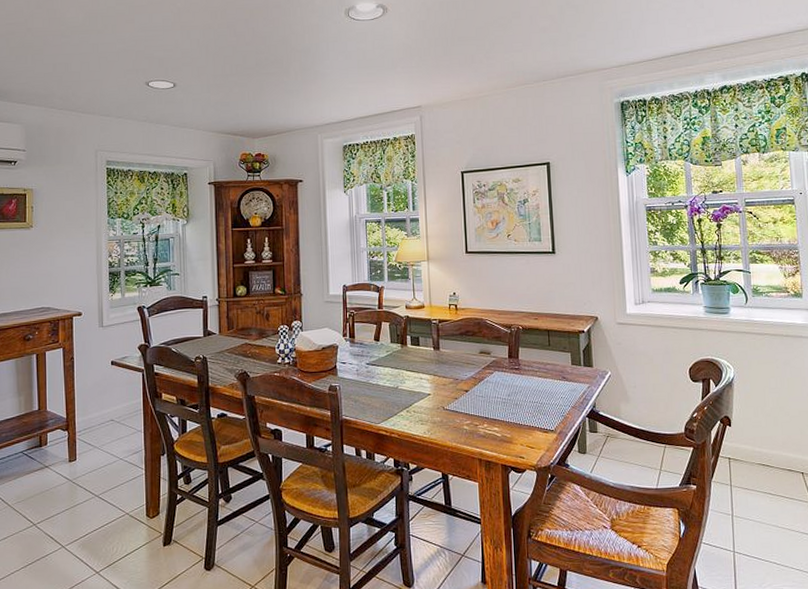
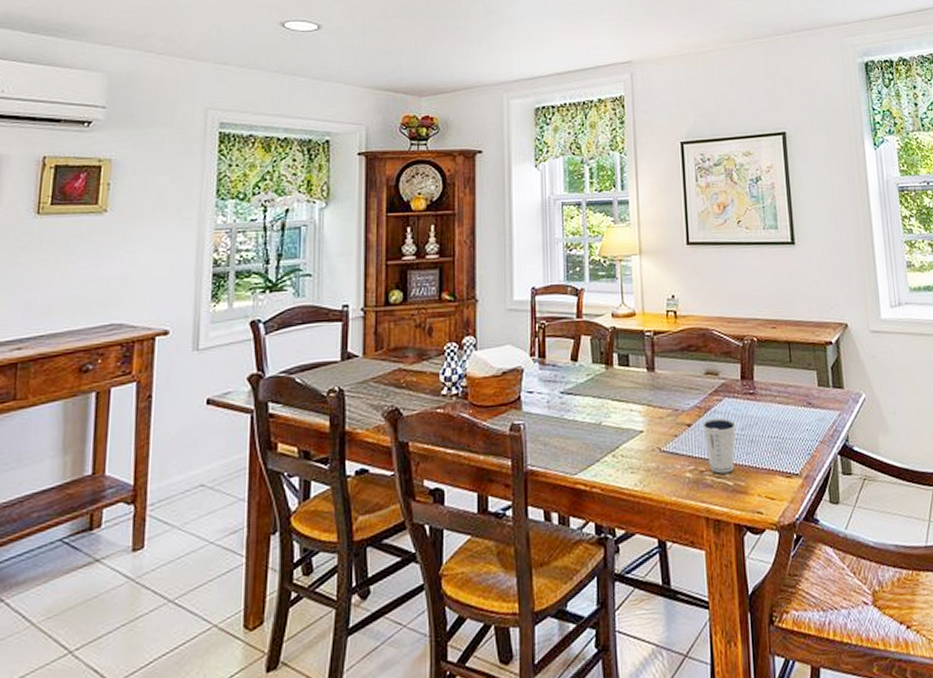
dixie cup: none [477,387,504,428] -> present [702,418,736,474]

